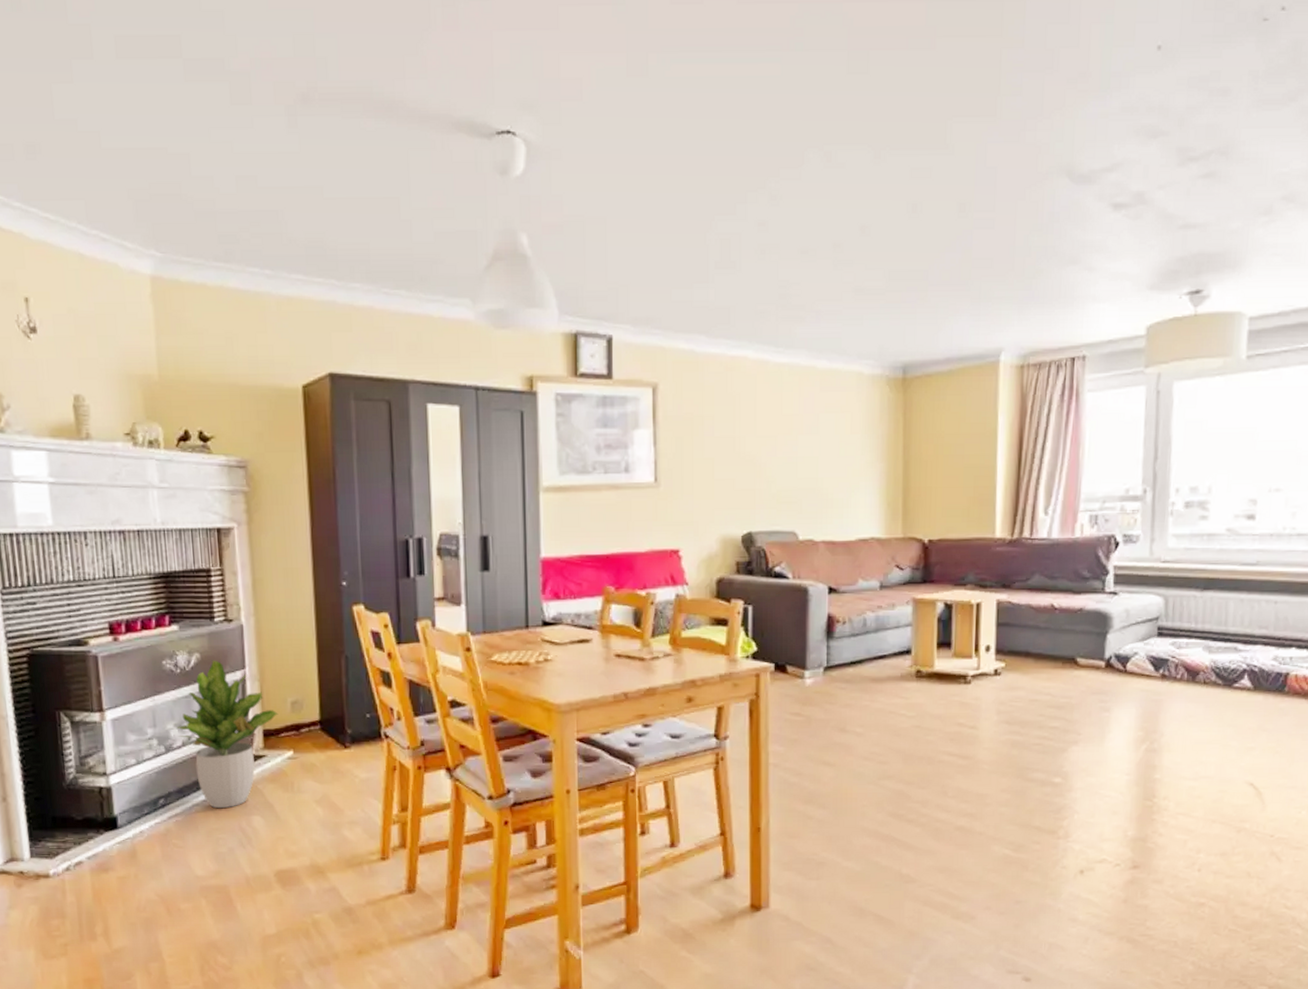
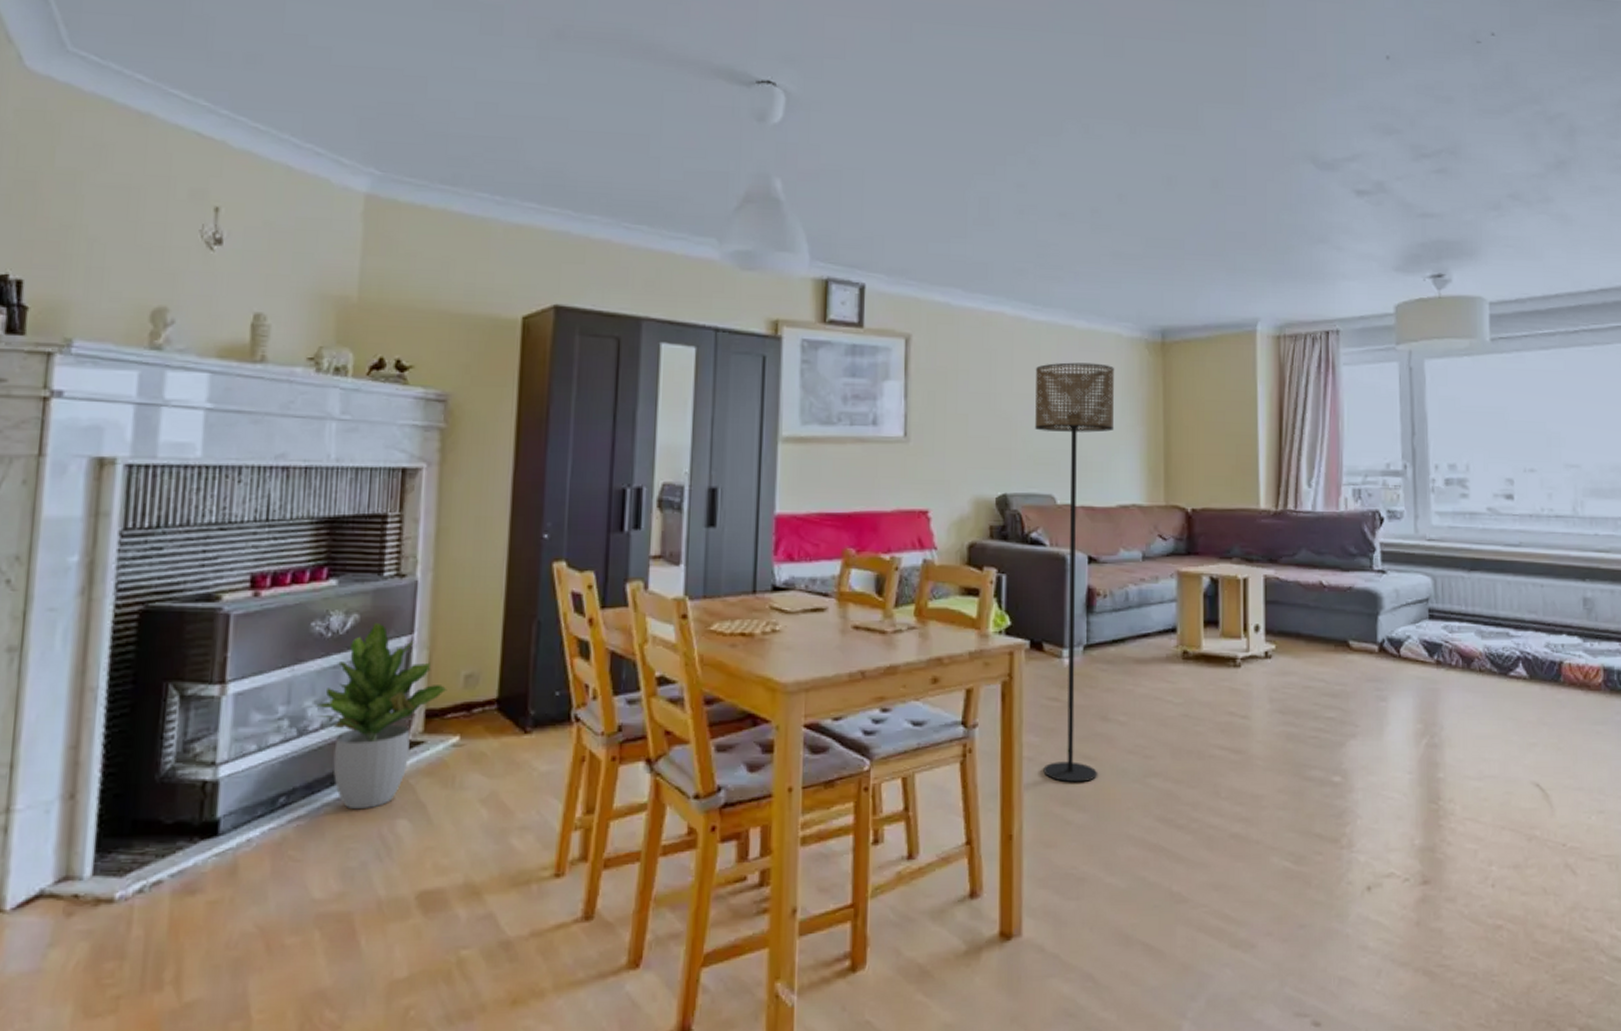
floor lamp: none [777,402,855,785] -> present [1035,362,1115,783]

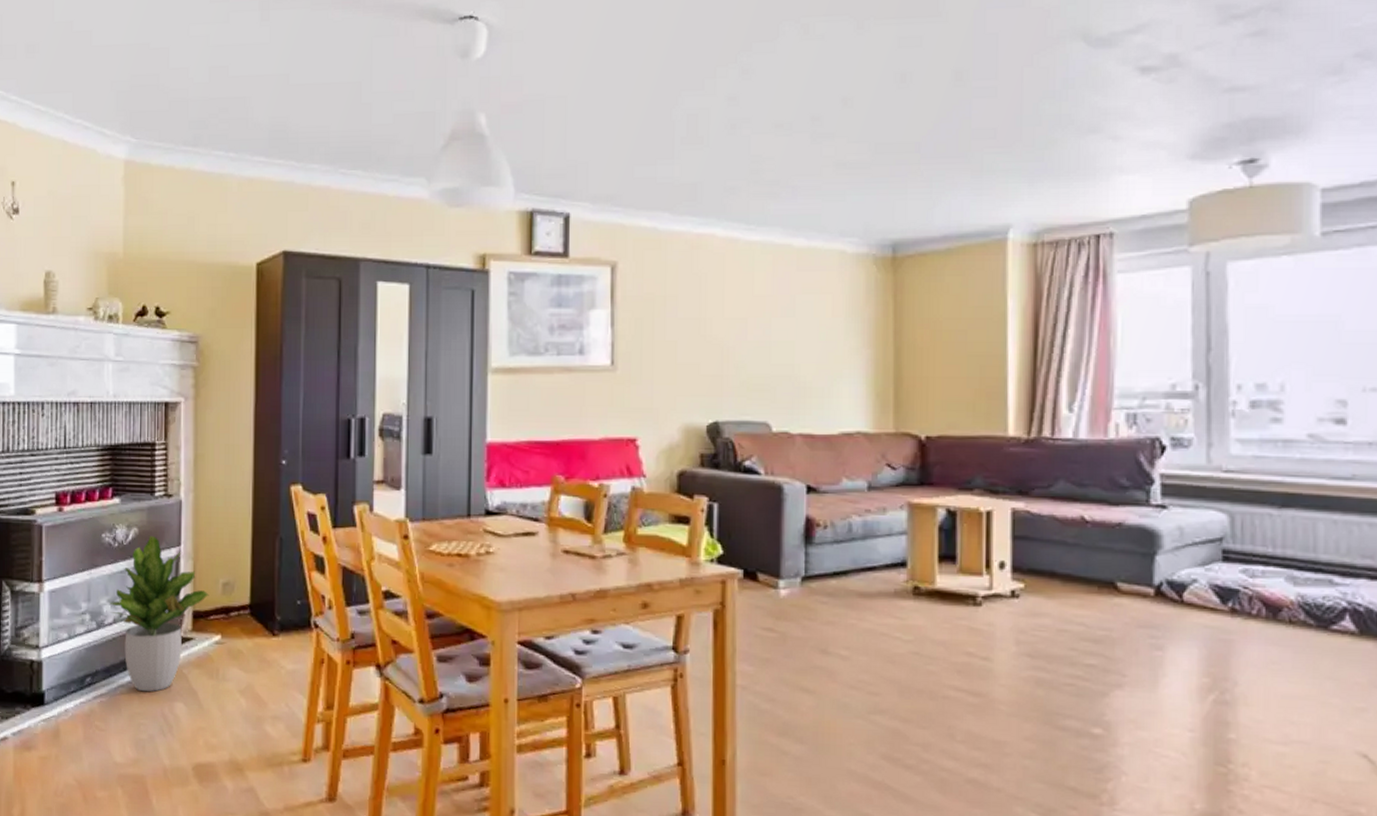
floor lamp: present [1035,362,1115,783] -> none [748,283,837,715]

